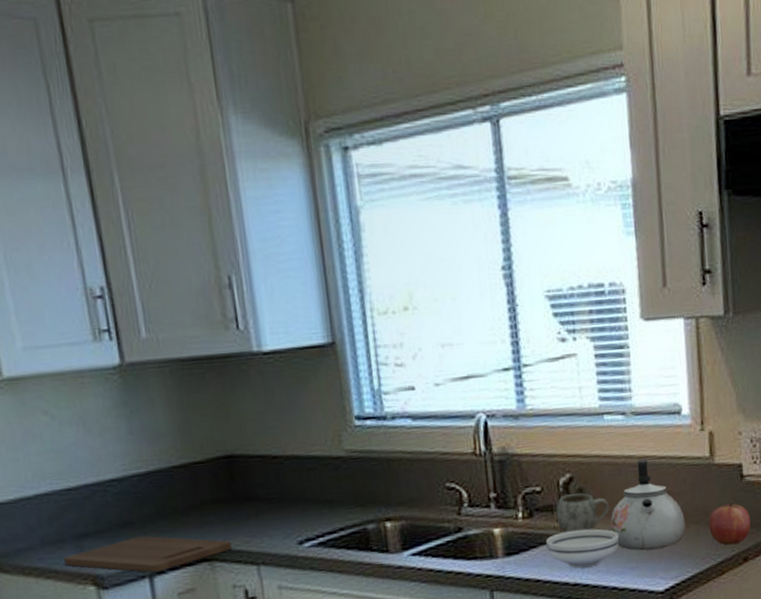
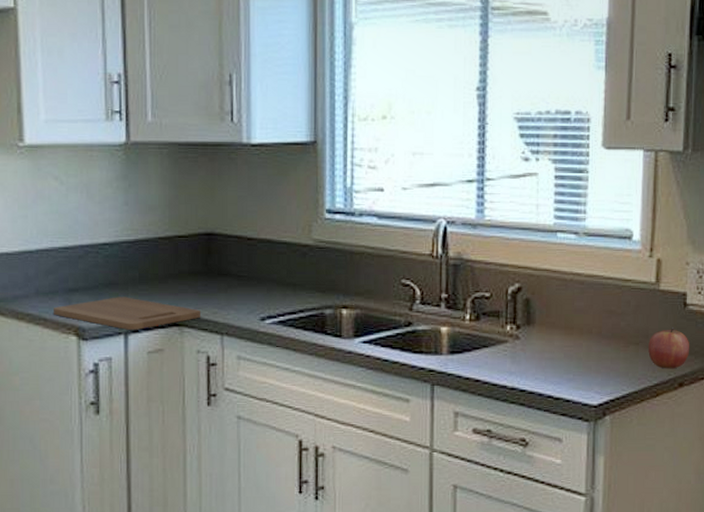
bowl: present [546,528,619,568] -> none [489,337,559,373]
mug: present [556,493,610,533] -> none [502,303,554,339]
kettle: present [609,458,686,551] -> none [551,277,625,364]

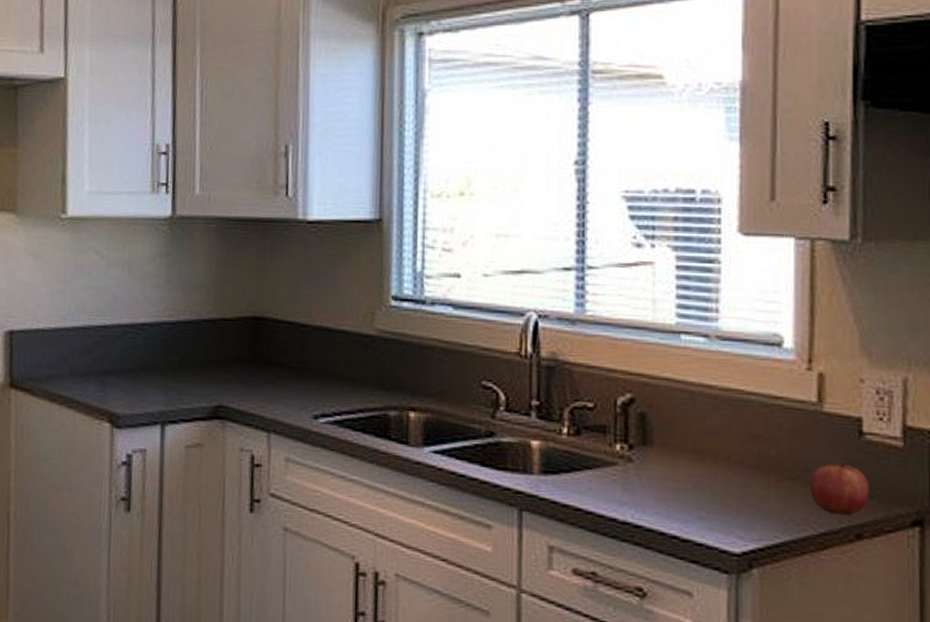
cutting board: present [54,297,200,330] -> none [87,382,245,421]

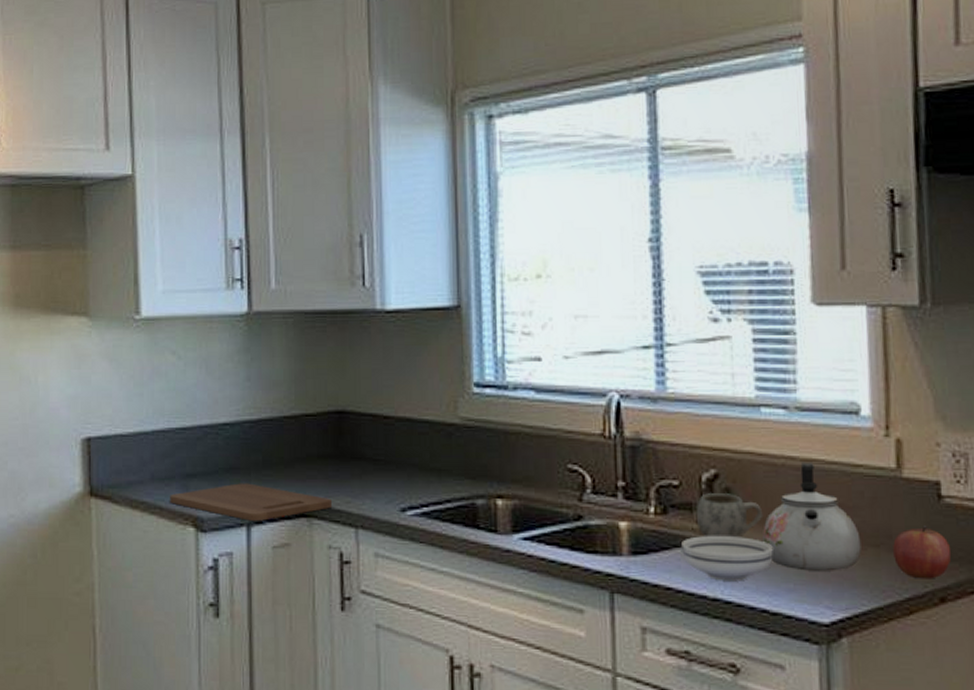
cutting board: none [87,382,245,421] -> present [170,483,332,521]
bowl: none [593,459,686,505] -> present [681,535,773,580]
mug: none [609,417,678,464] -> present [696,493,764,538]
kettle: none [675,391,777,502] -> present [762,462,861,571]

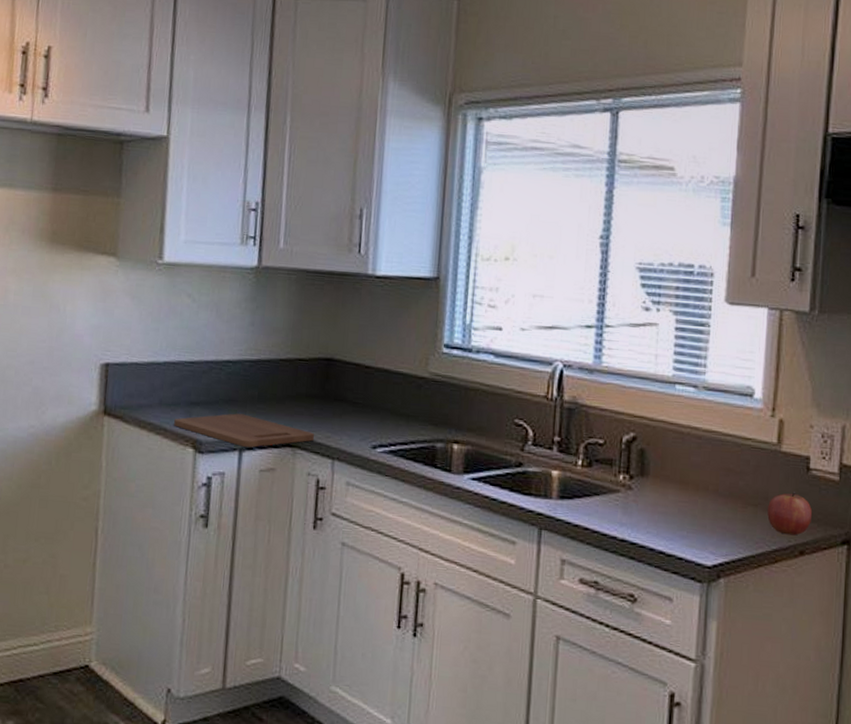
bowl: present [681,535,773,580] -> none [600,487,673,526]
mug: present [696,493,764,538] -> none [614,452,669,491]
kettle: present [762,462,861,571] -> none [665,432,743,524]

